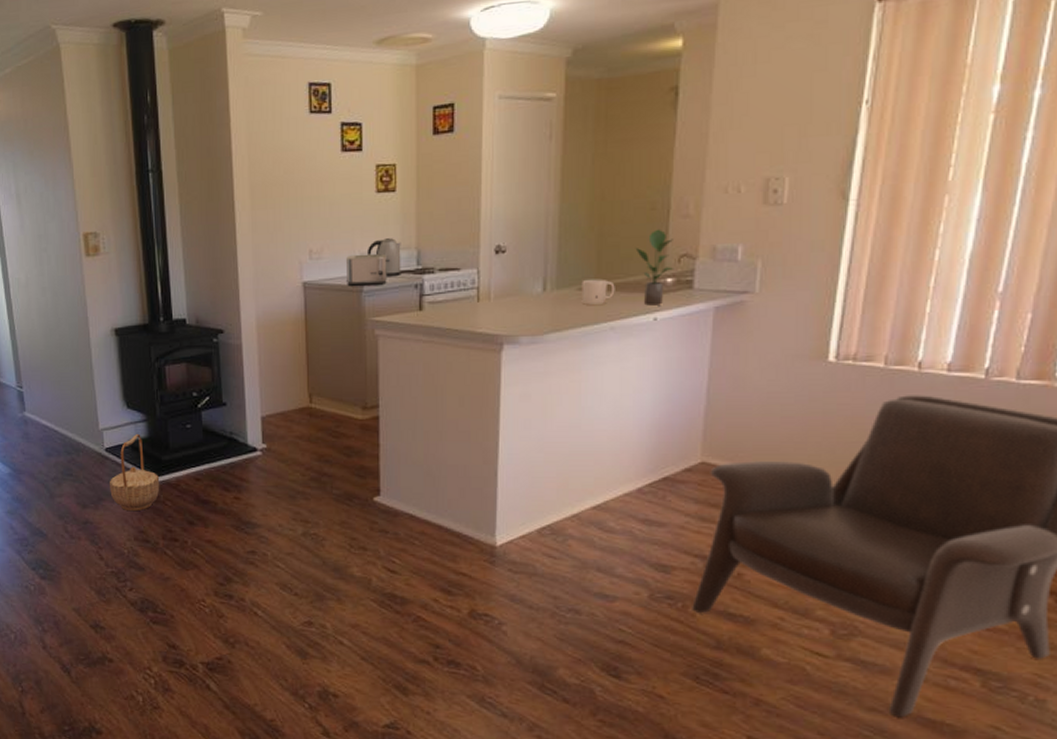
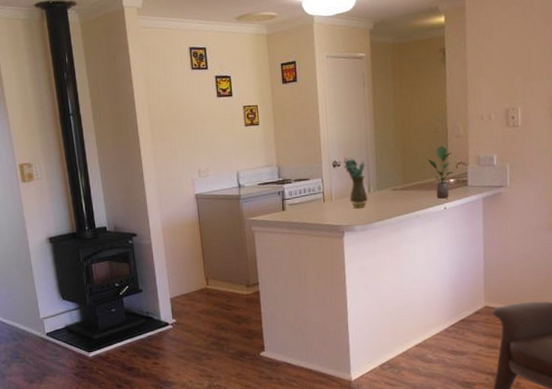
basket: present [109,433,160,512] -> none [50,319,93,382]
toaster: present [345,253,391,286] -> none [226,170,259,195]
kettle: present [366,238,401,277] -> none [241,159,268,188]
vase: none [511,239,542,314] -> present [343,156,368,209]
mug: present [581,278,615,306] -> none [394,181,417,201]

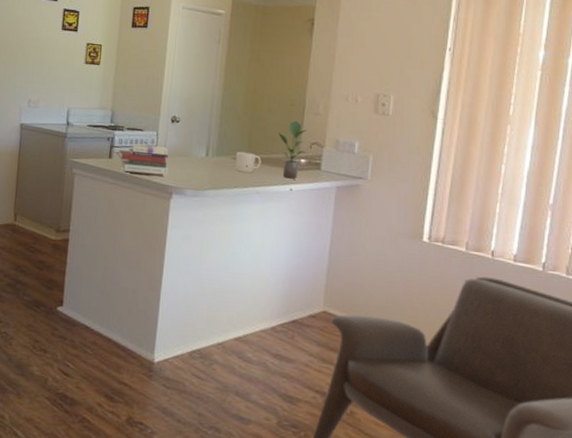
books: none [289,191,338,221] -> present [117,143,168,177]
vase: present [343,156,368,209] -> none [183,113,207,173]
mug: none [394,181,417,201] -> present [235,151,262,174]

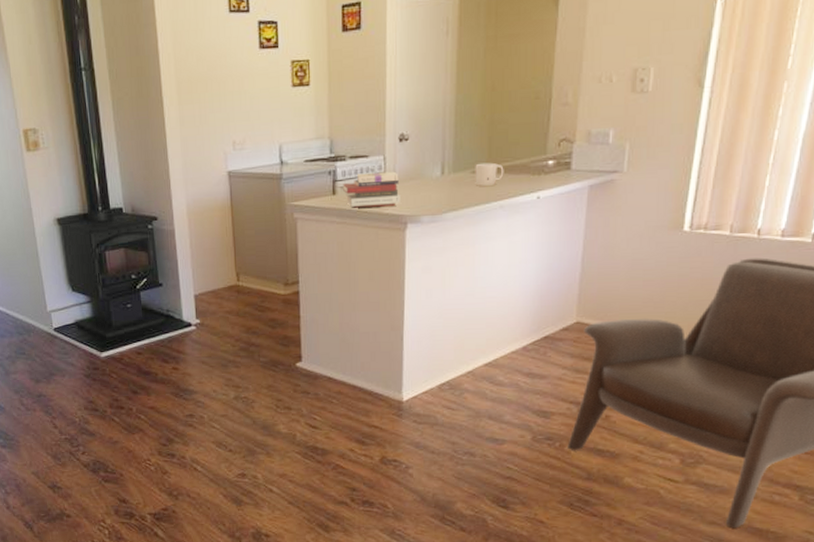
potted plant: present [278,120,307,180] -> none [521,116,555,186]

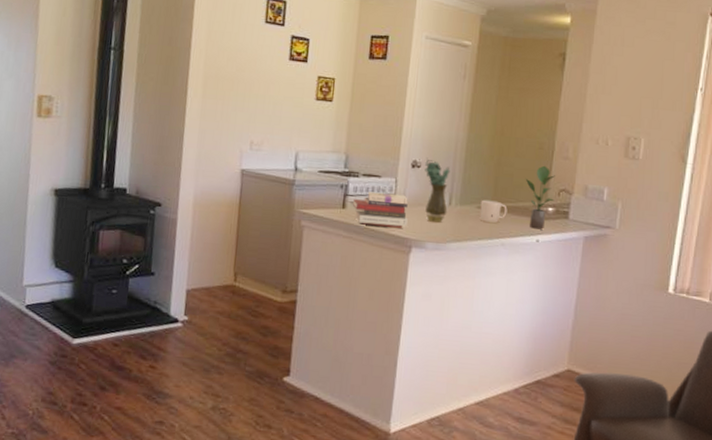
vase: none [413,128,441,196] -> present [424,157,450,224]
potted plant: none [521,116,555,186] -> present [525,165,555,230]

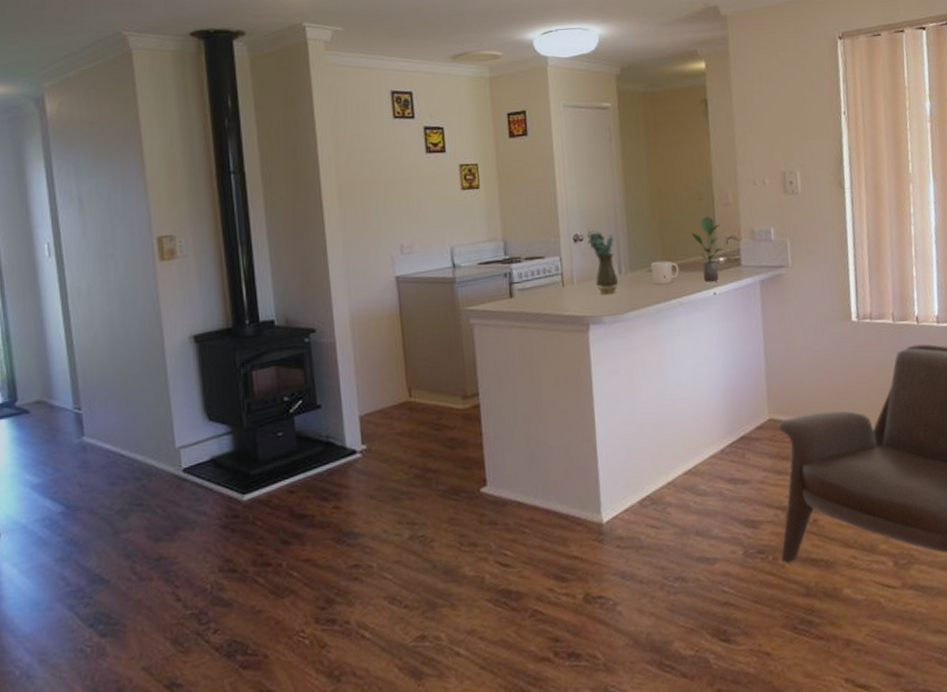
books: present [352,191,408,229] -> none [519,272,581,311]

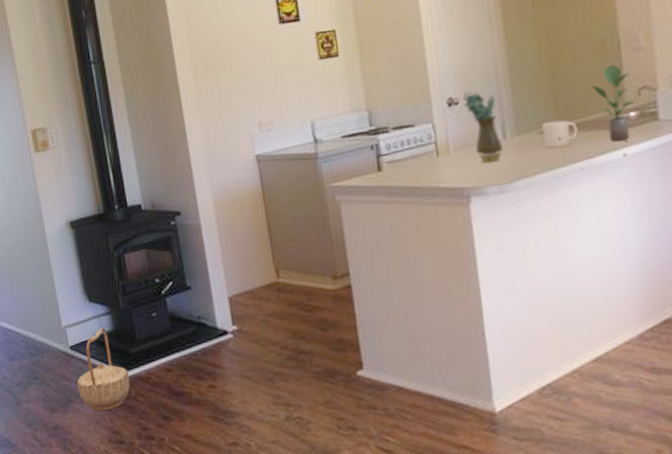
basket: none [187,447,249,539] -> present [76,327,131,412]

